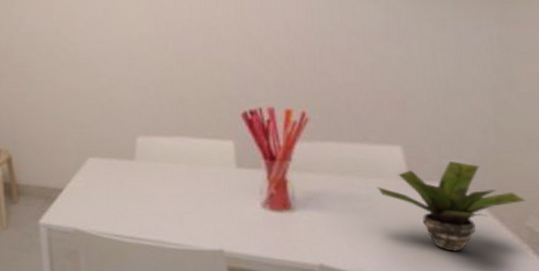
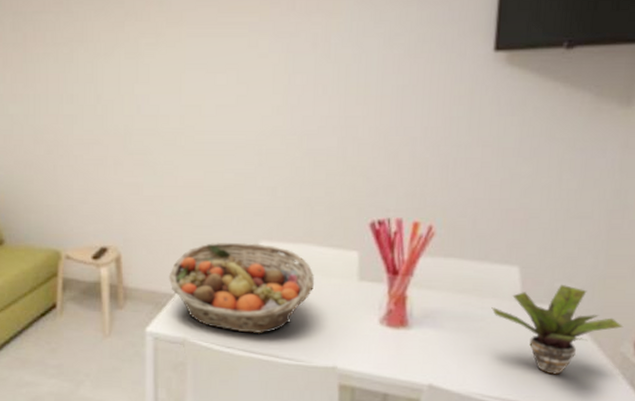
fruit basket: none [55,139,194,222] -> present [168,243,315,334]

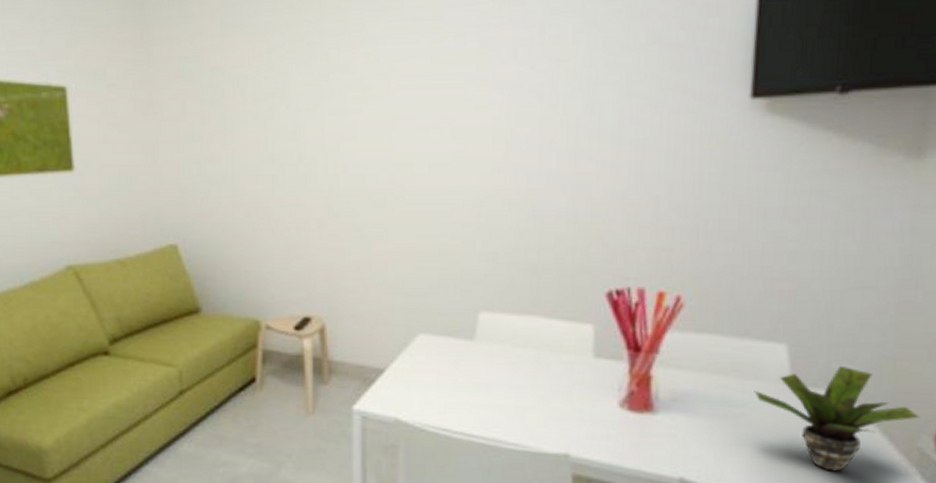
fruit basket: present [168,243,315,334] -> none [377,313,543,416]

